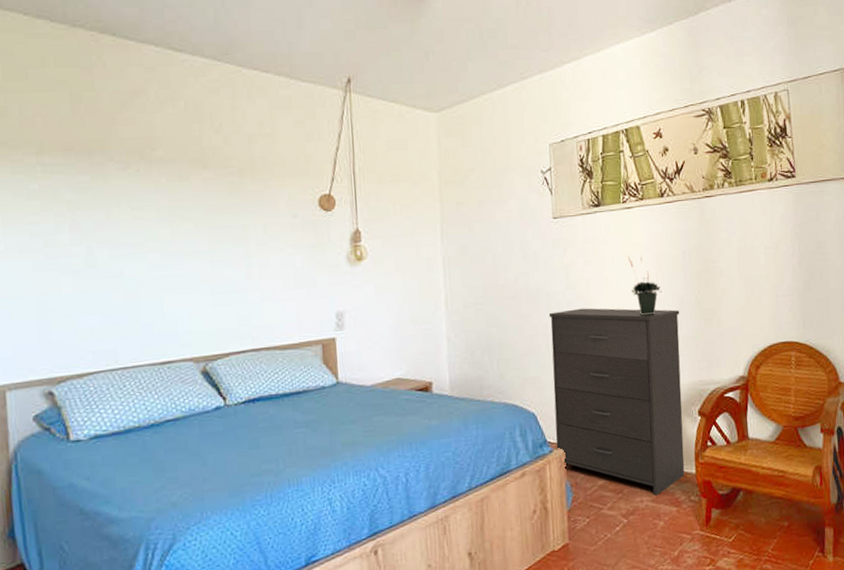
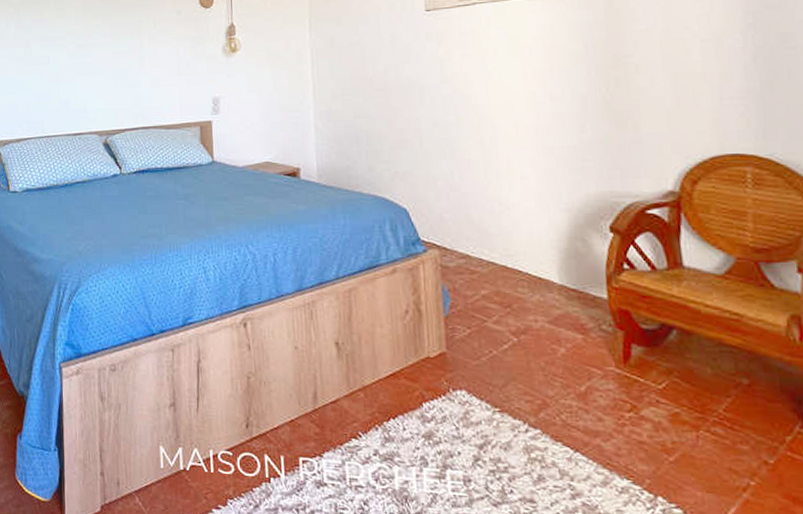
dresser: present [548,308,685,496] -> none [421,103,593,317]
potted plant: present [627,256,662,316] -> none [513,49,558,114]

